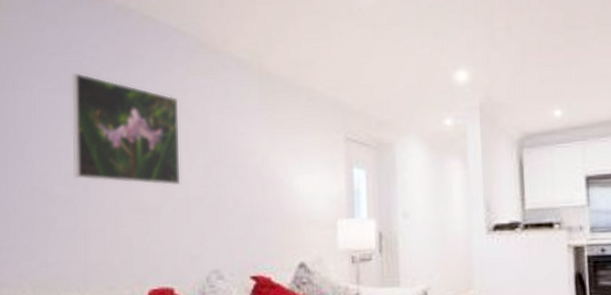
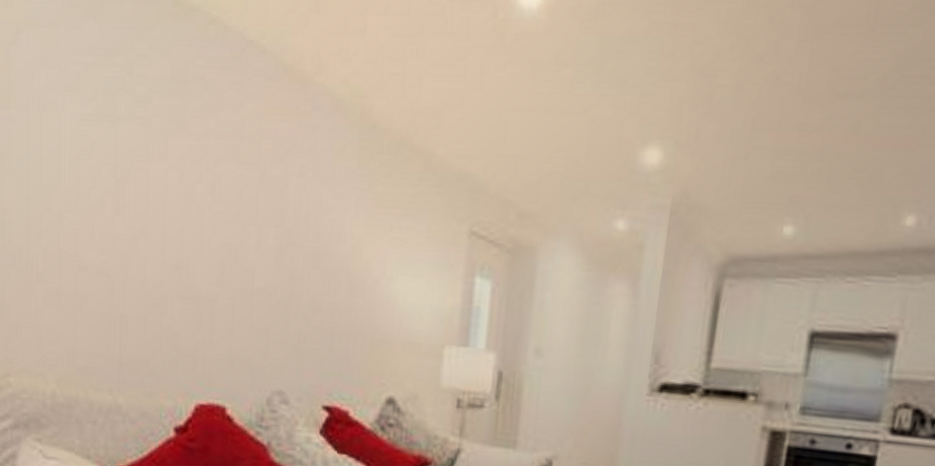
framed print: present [72,72,180,186] -> none [110,94,248,271]

